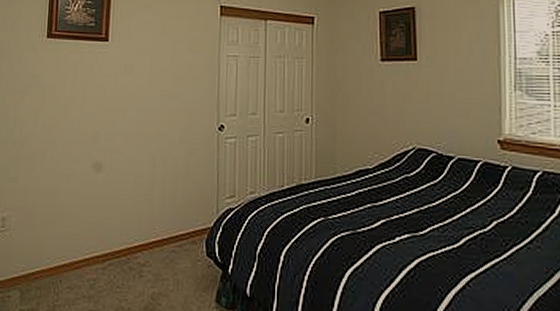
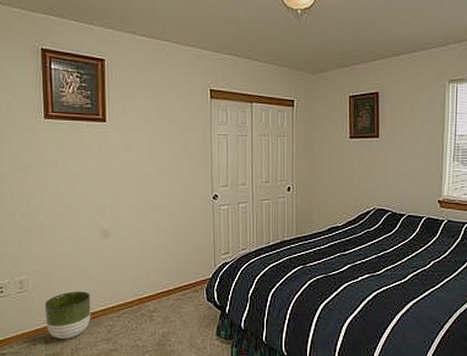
planter: none [24,234,75,293] -> present [44,291,91,339]

